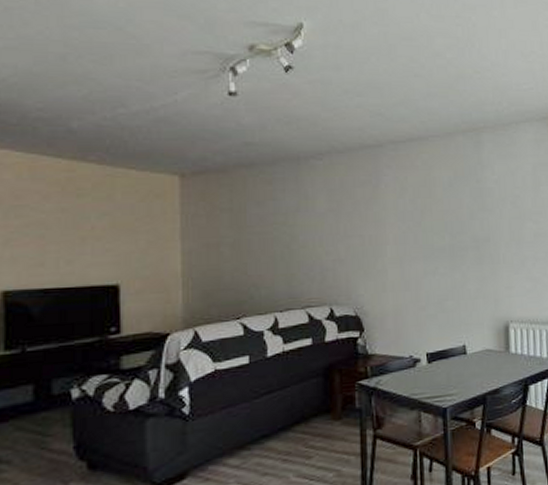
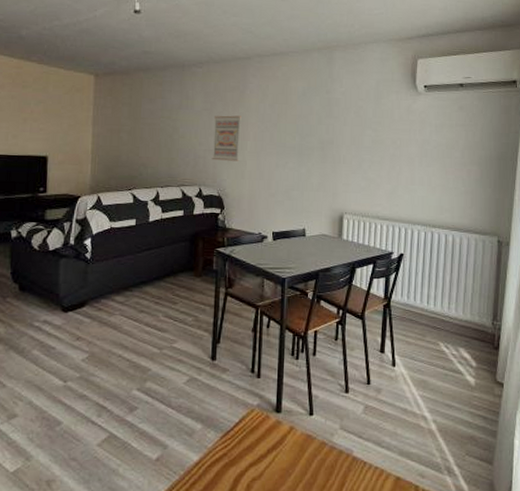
wall art: none [343,215,378,272] -> present [212,115,241,161]

